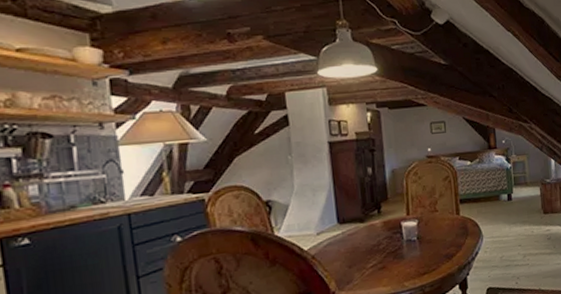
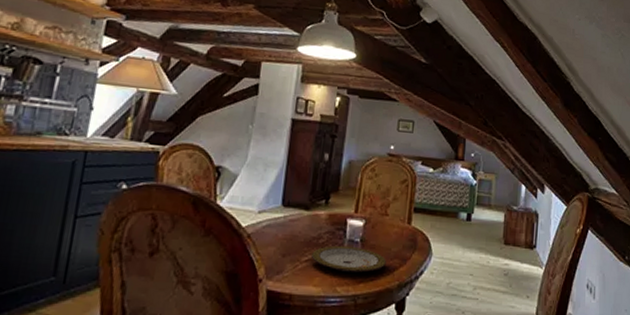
plate: none [376,244,444,269] -> present [311,245,386,274]

